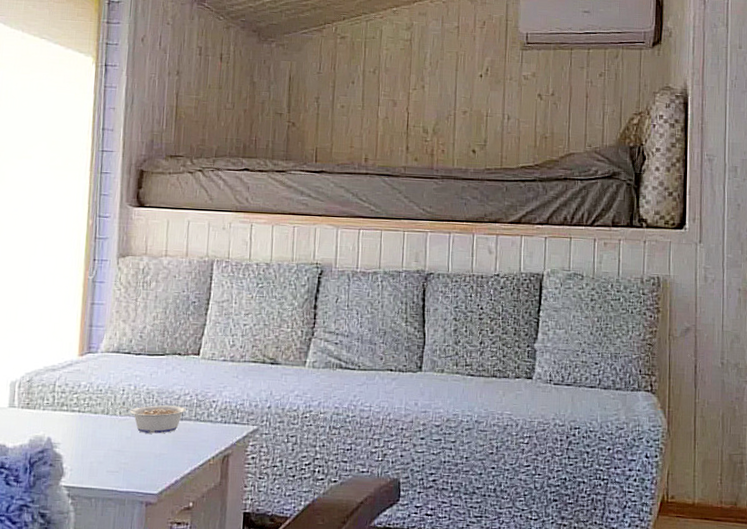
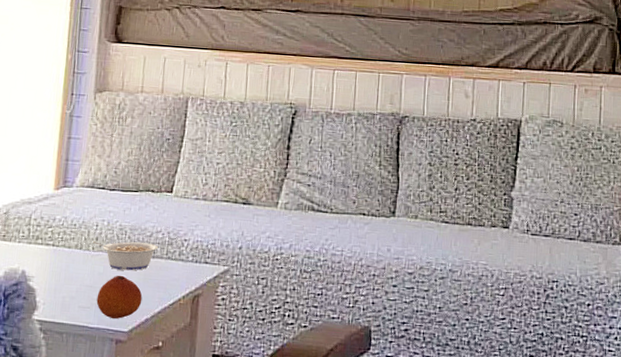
fruit: none [125,438,172,482] -> present [96,275,143,319]

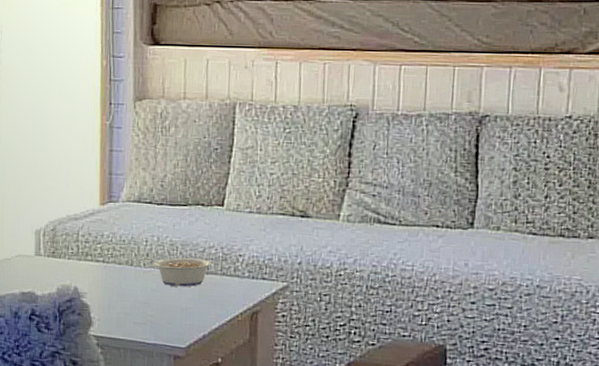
fruit: present [96,275,143,319] -> none [151,291,198,335]

